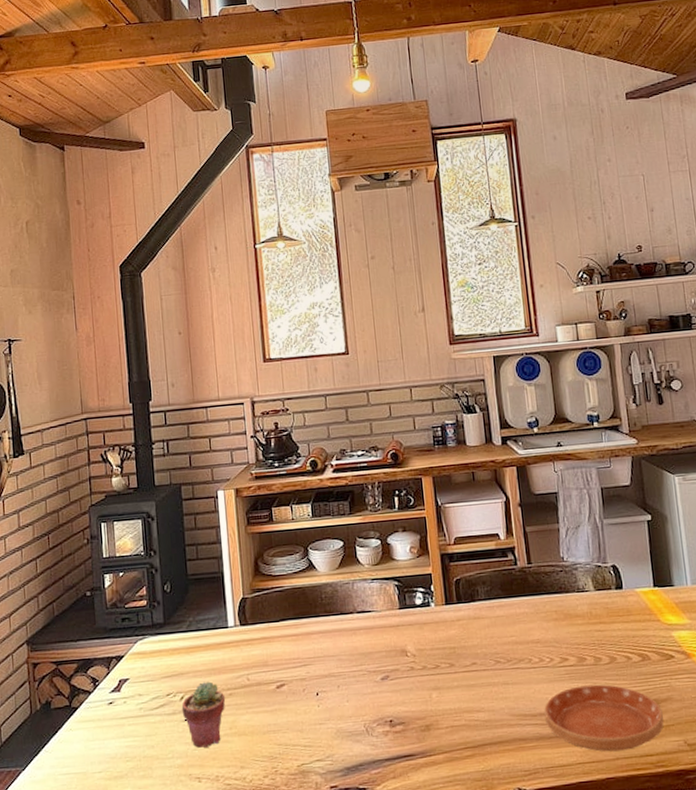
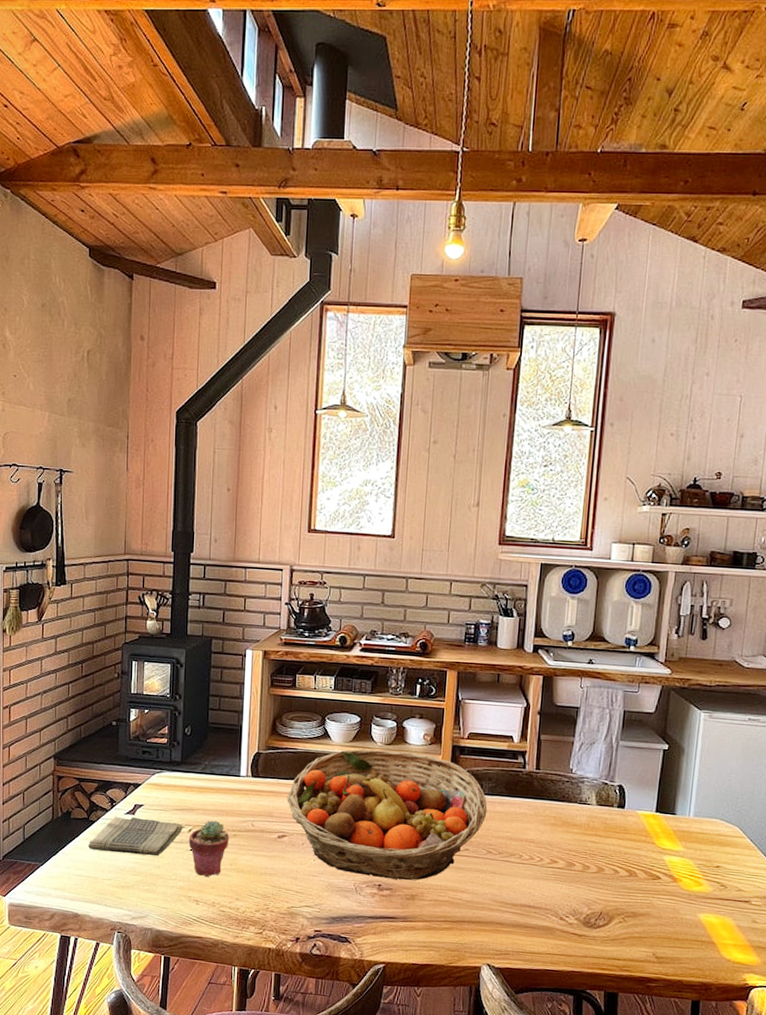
dish towel: none [73,692,174,741] -> present [88,816,183,856]
fruit basket: none [280,568,488,713] -> present [287,749,488,881]
saucer: present [544,684,664,752] -> none [524,887,638,951]

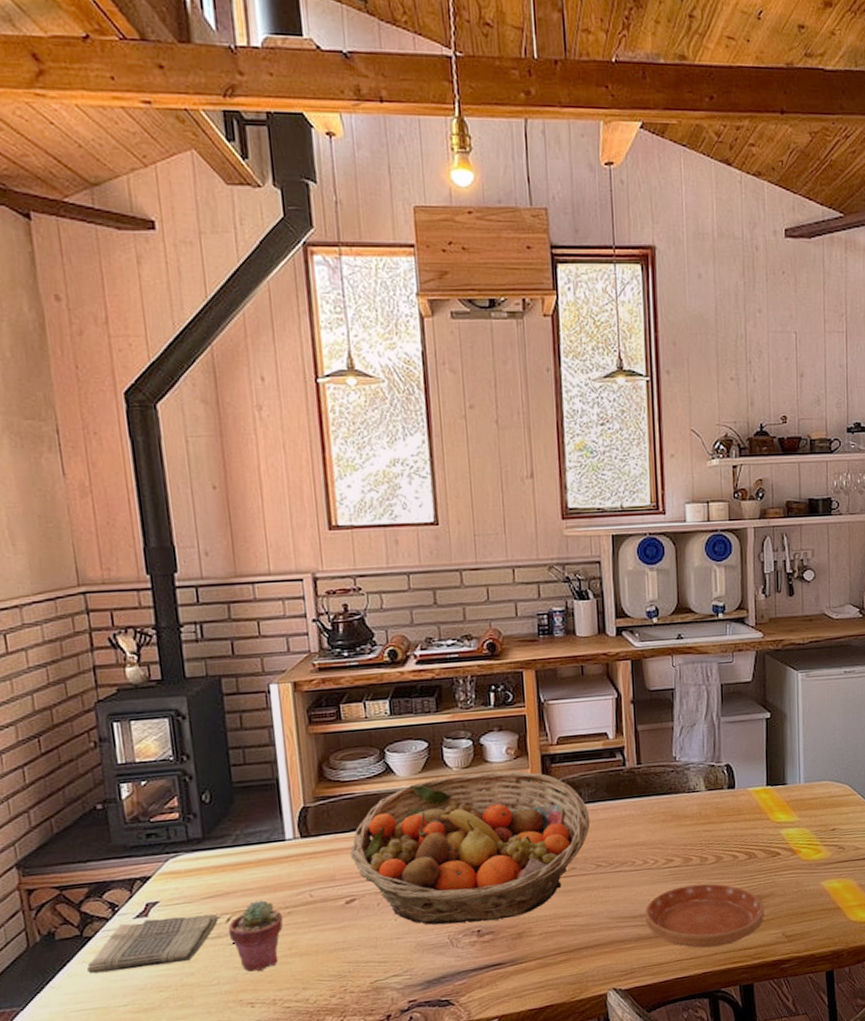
saucer: none [524,887,638,951] -> present [645,883,764,948]

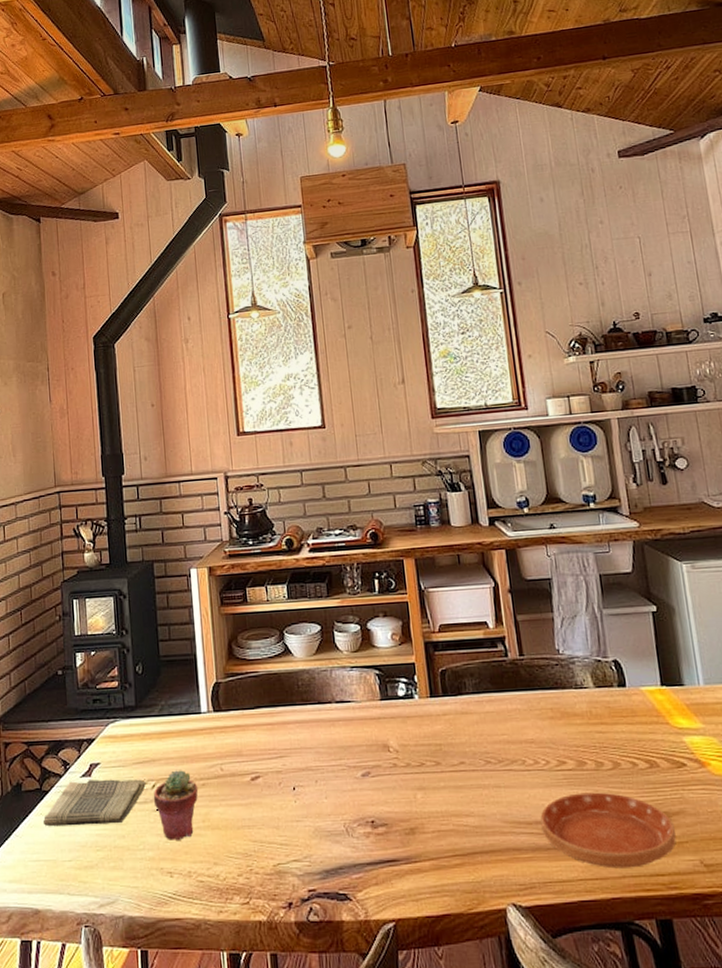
fruit basket: present [350,771,591,925] -> none [254,656,477,812]

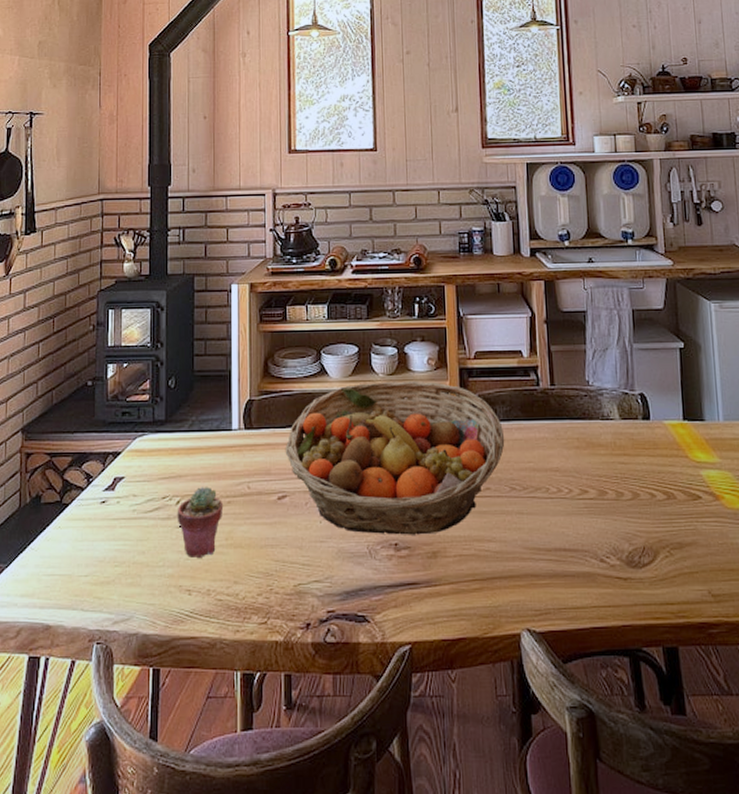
dish towel: present [43,779,146,827] -> none [61,493,170,541]
fruit basket: none [254,656,477,812] -> present [285,380,505,535]
saucer: present [540,792,676,869] -> none [560,521,687,597]

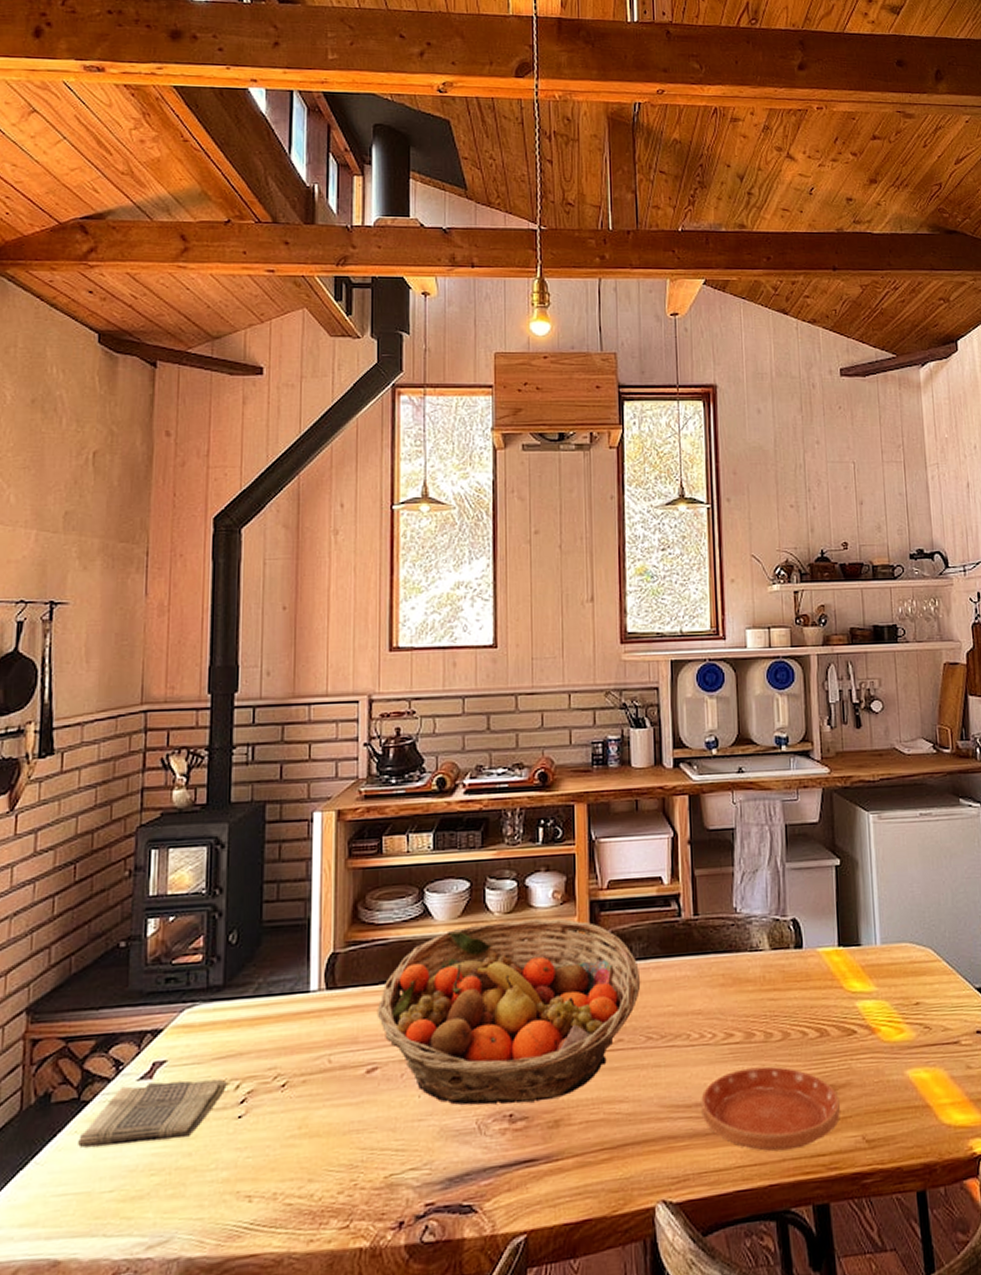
dish towel: none [61,493,170,541] -> present [78,1078,227,1149]
potted succulent: present [177,487,224,558] -> none [235,1064,297,1155]
saucer: none [560,521,687,597] -> present [701,1066,840,1152]

